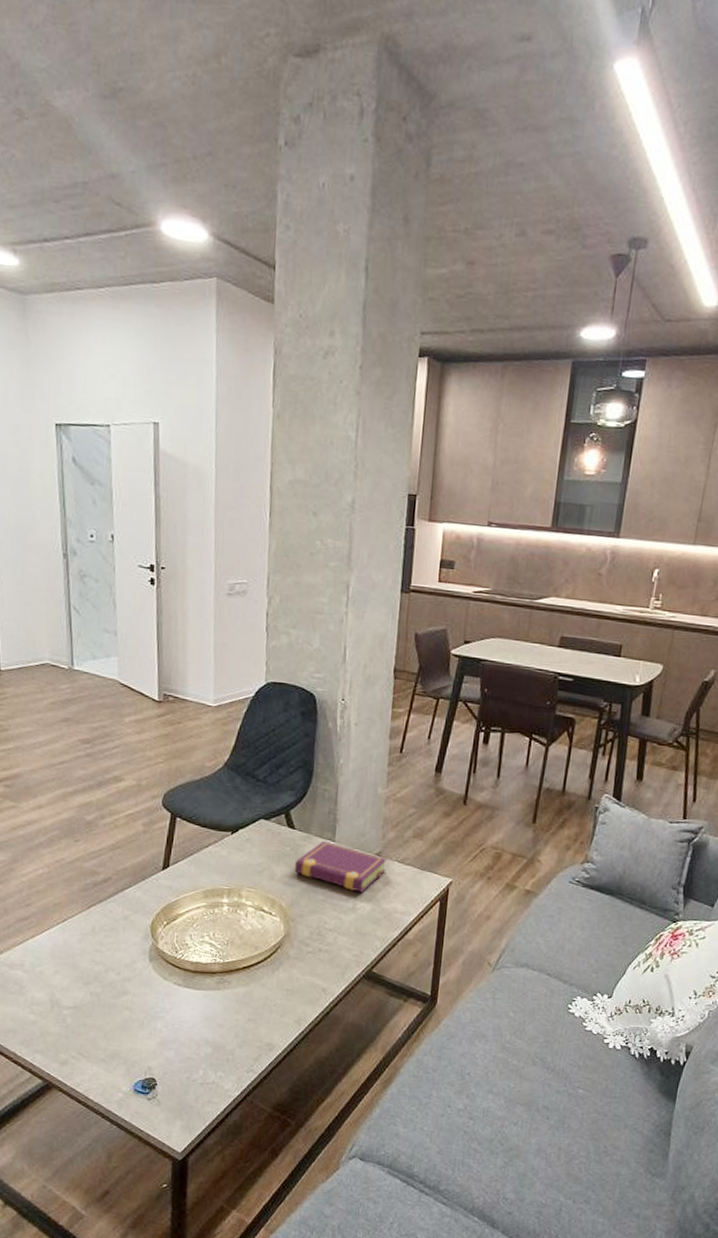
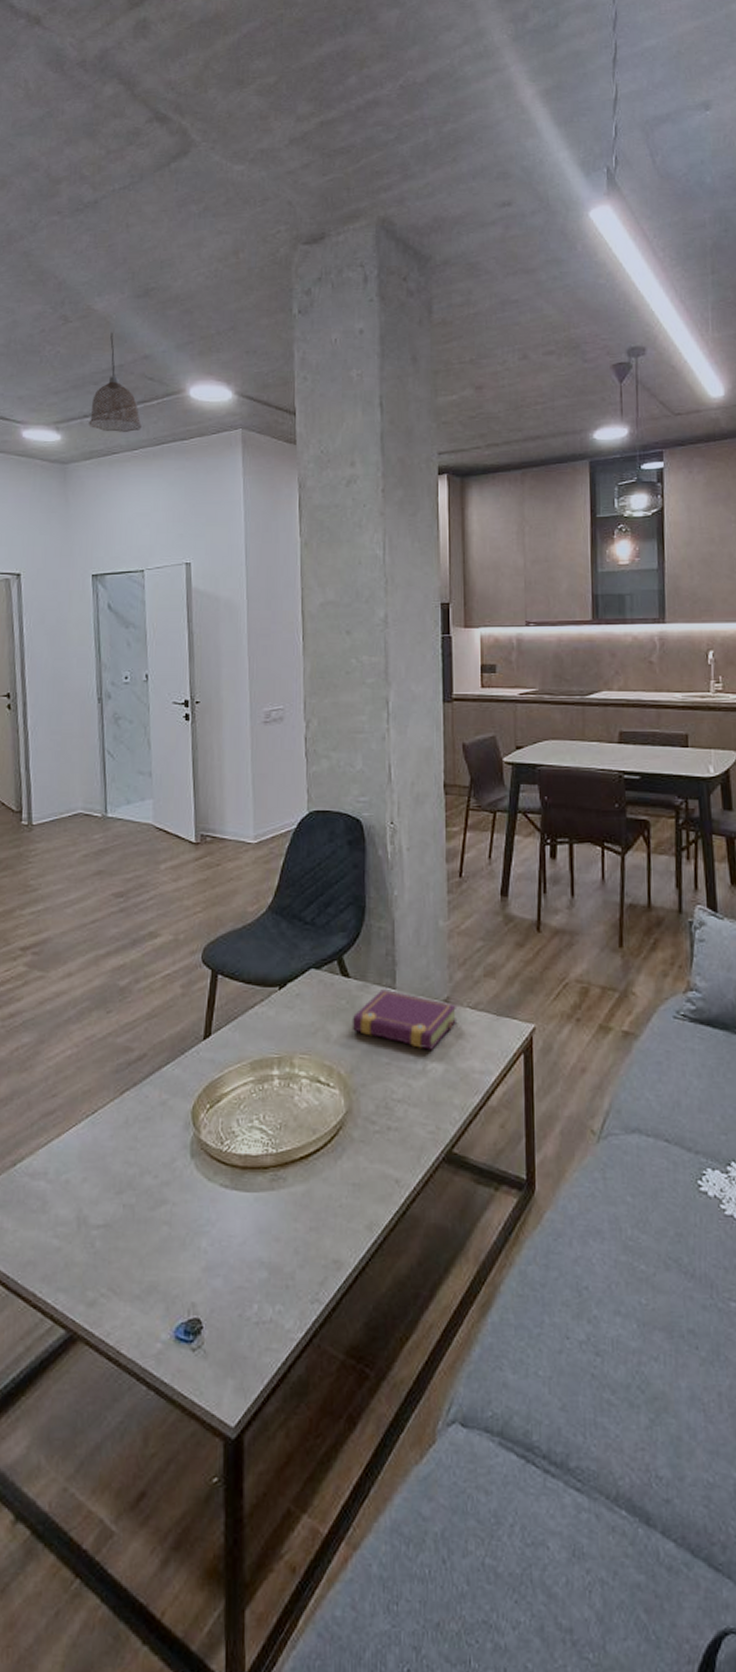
pendant lamp: none [49,139,108,266] -> present [88,332,142,432]

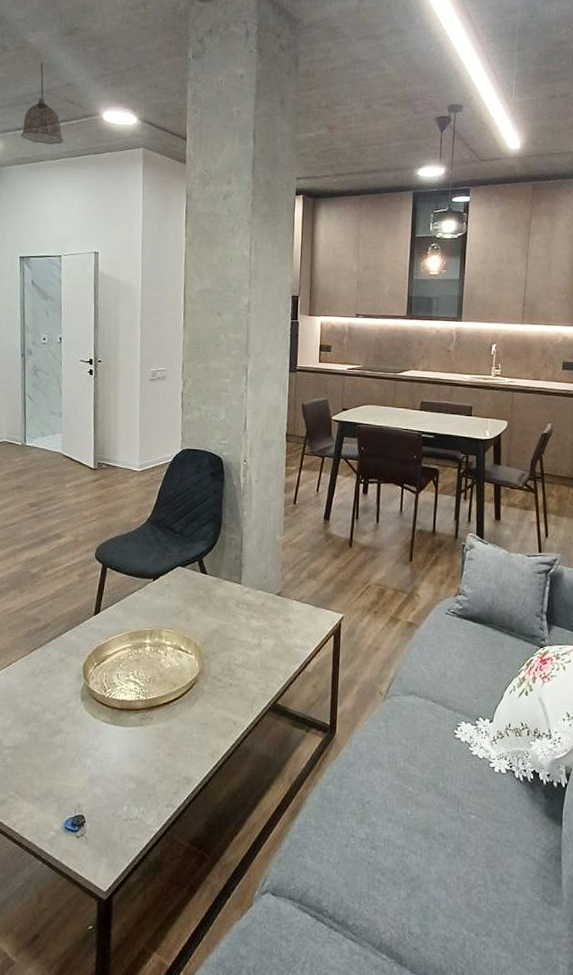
book: present [352,990,458,1050] -> none [207,584,287,630]

